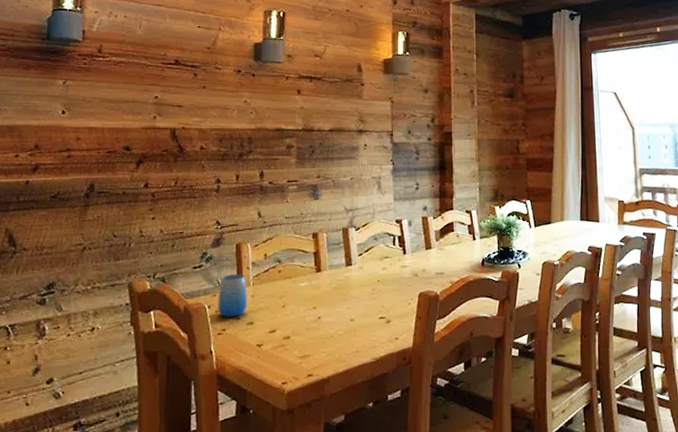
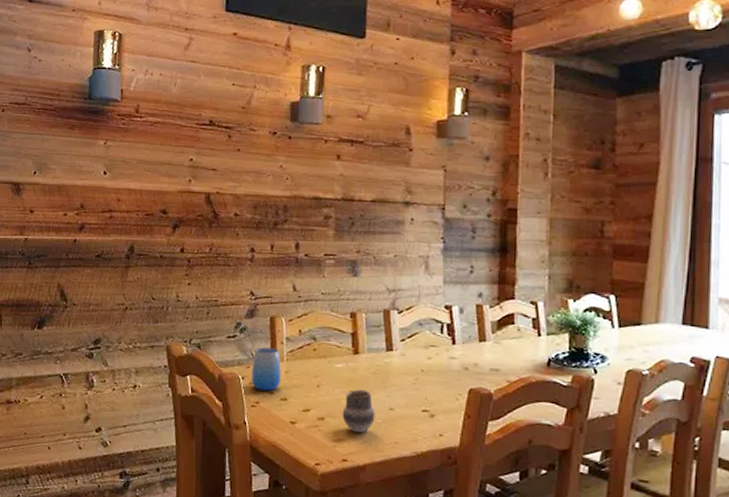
cup: none [307,305,338,347] -> present [342,389,375,434]

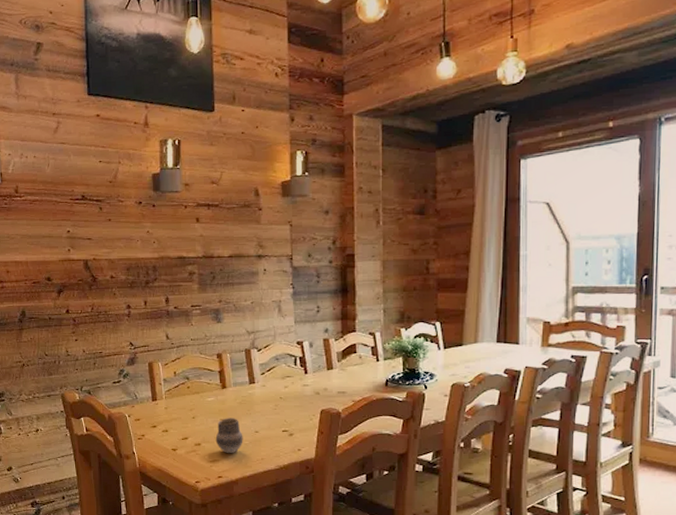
cup: present [251,347,282,391] -> none [136,389,162,425]

